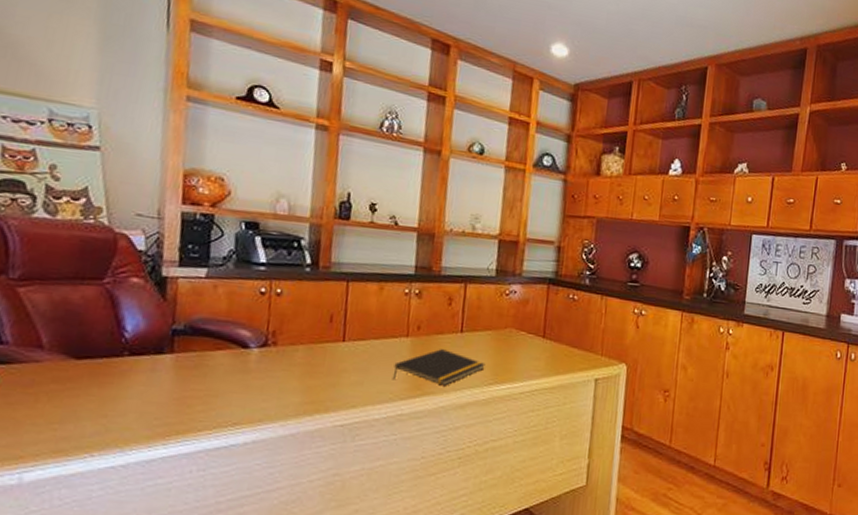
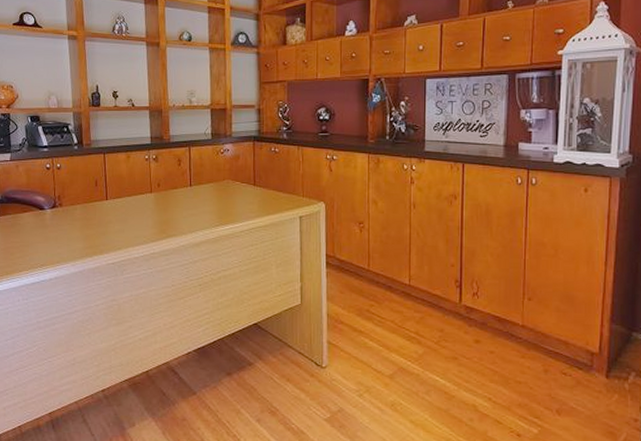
notepad: present [392,349,486,386] -> none [144,201,211,229]

